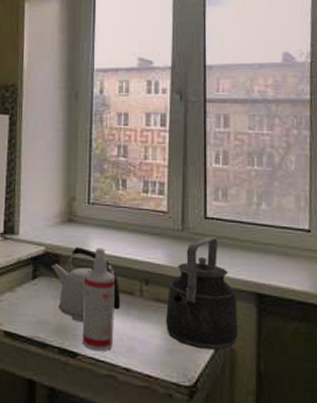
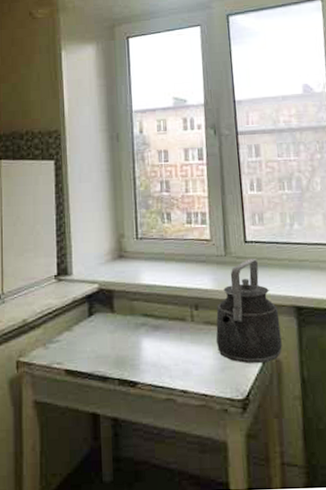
kettle: present [51,246,121,323] -> none [106,281,175,353]
spray bottle: present [82,248,115,352] -> none [138,280,170,378]

